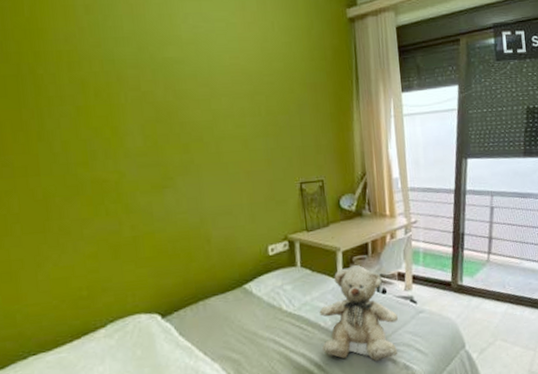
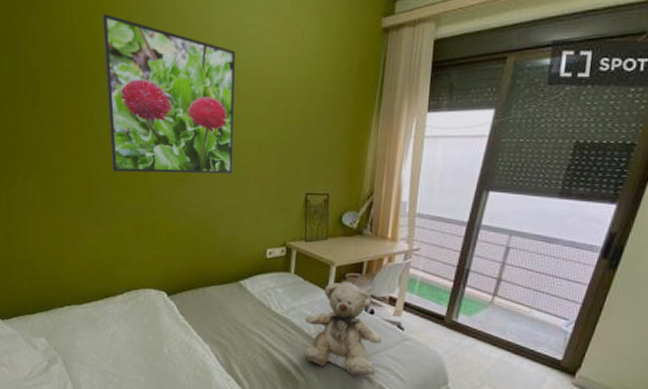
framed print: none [42,13,219,188] -> present [102,14,236,174]

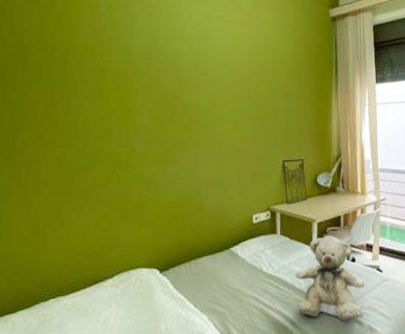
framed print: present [102,14,236,174] -> none [73,11,213,158]

